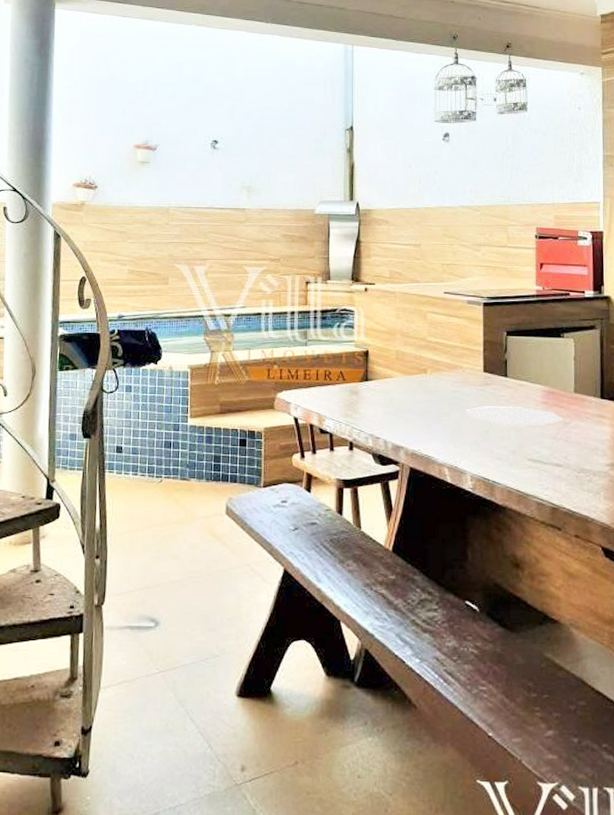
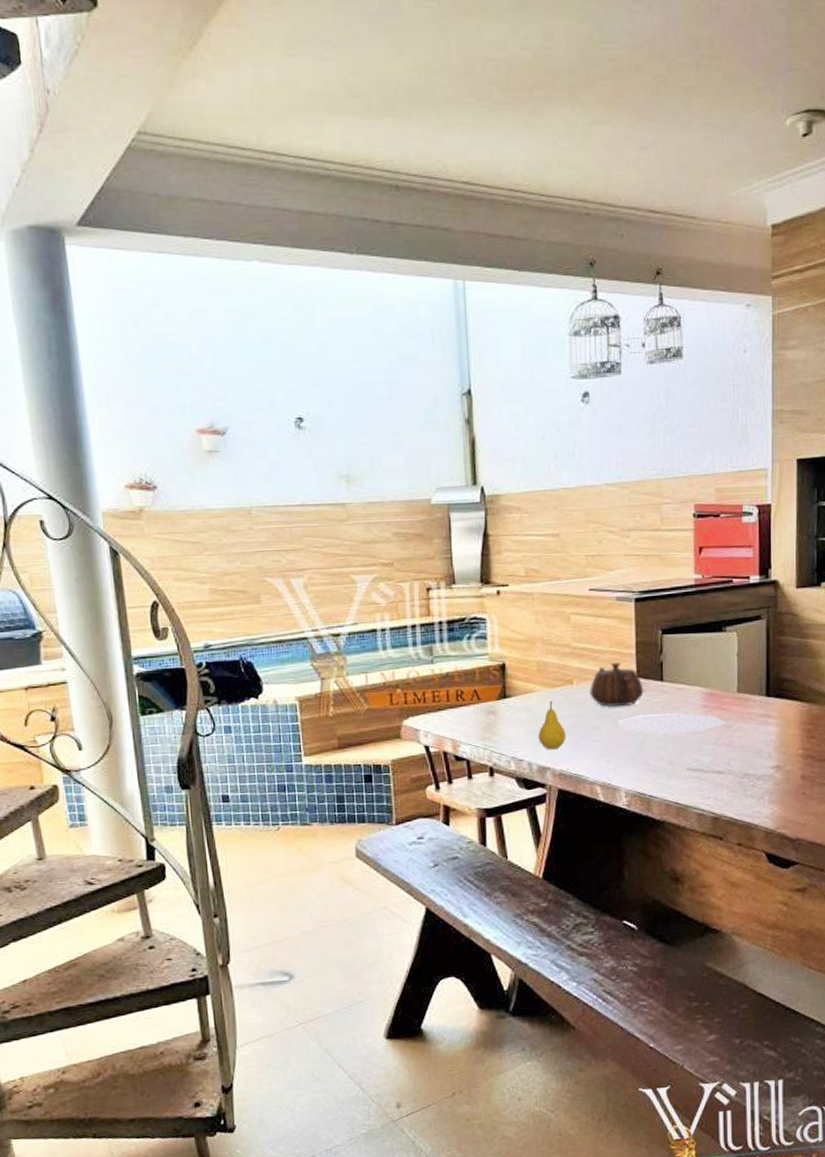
fruit: none [394,386,419,431] -> present [538,700,566,750]
teapot: none [441,357,490,396] -> present [589,663,644,707]

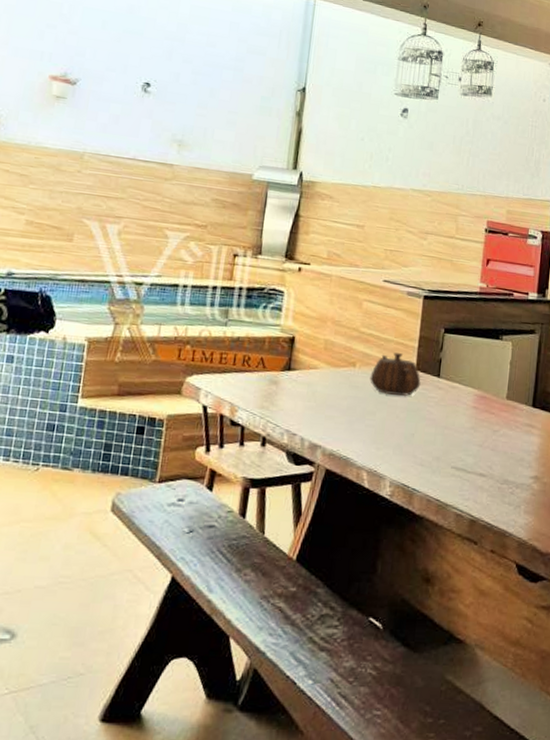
fruit: present [538,700,566,750] -> none [314,379,342,429]
plate: present [617,711,727,735] -> none [392,407,494,432]

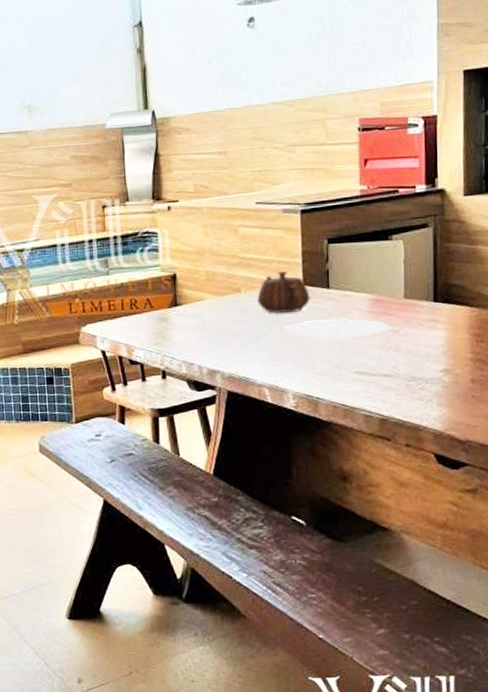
plate: none [392,407,494,432] -> present [284,317,394,340]

